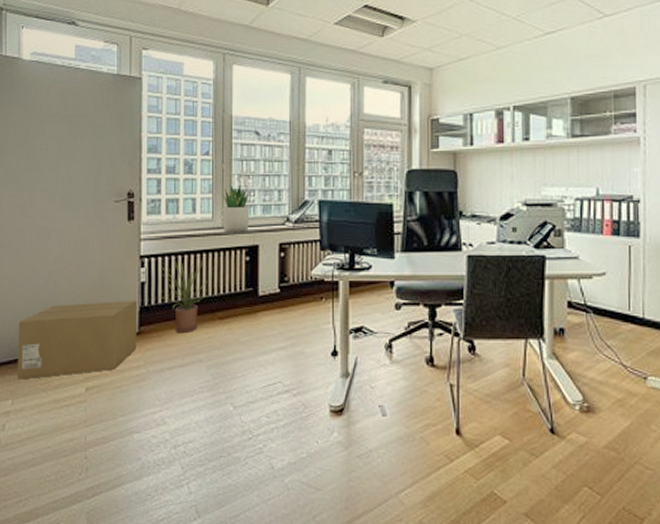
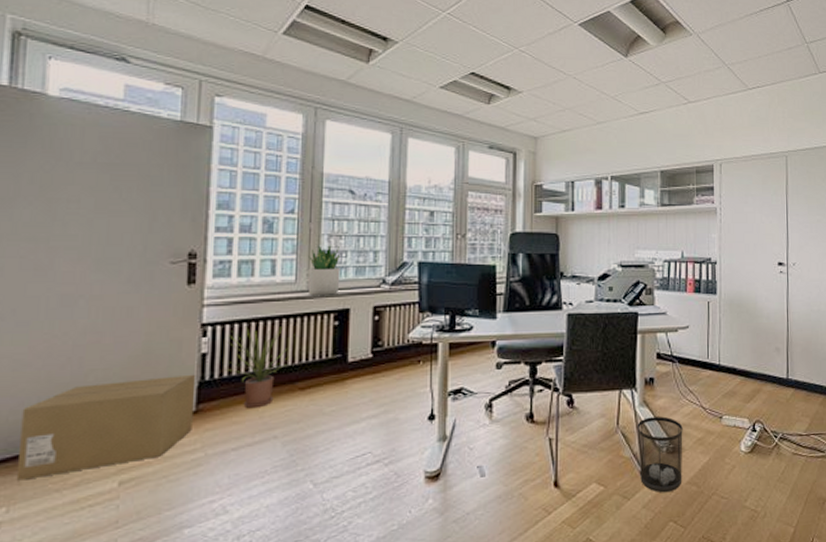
waste bin: none [546,371,599,455] -> present [637,416,683,493]

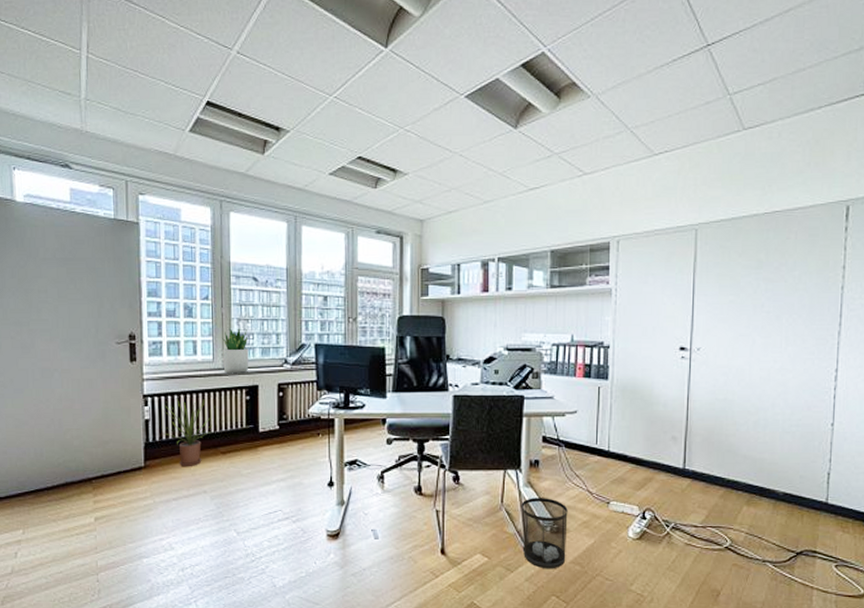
box: present [16,374,196,481] -> none [25,436,143,511]

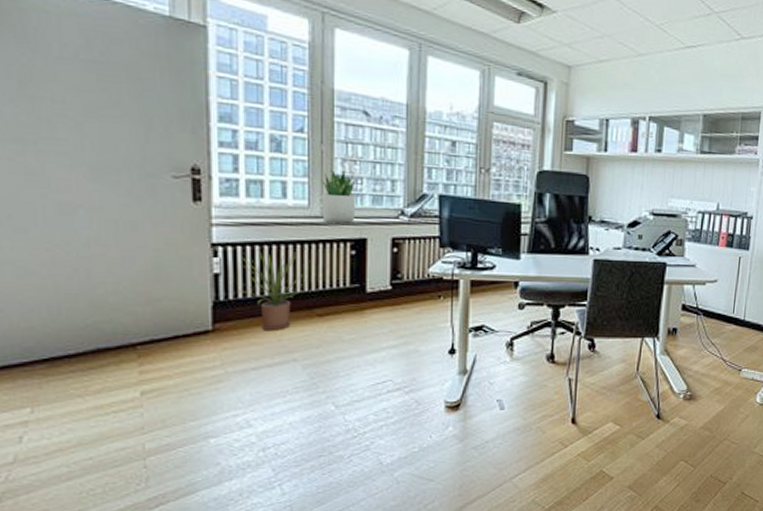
waste bin: present [521,498,568,569] -> none [656,365,702,435]

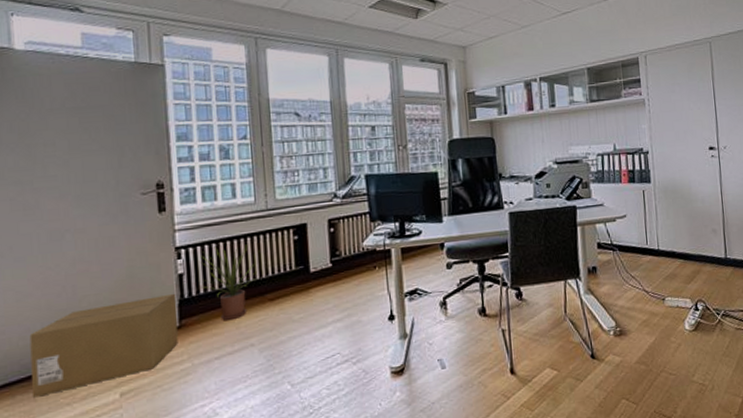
box: none [33,293,210,384] -> present [29,293,178,398]
planter: present [321,168,356,223] -> none [264,164,296,214]

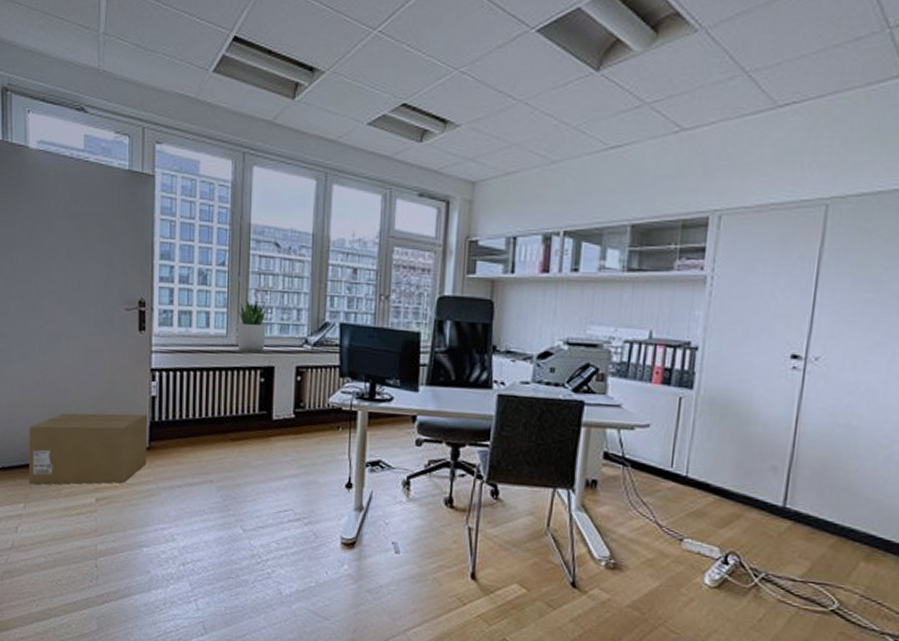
house plant: present [200,244,258,320] -> none [170,374,222,452]
planter: none [264,164,296,214] -> present [237,299,267,351]

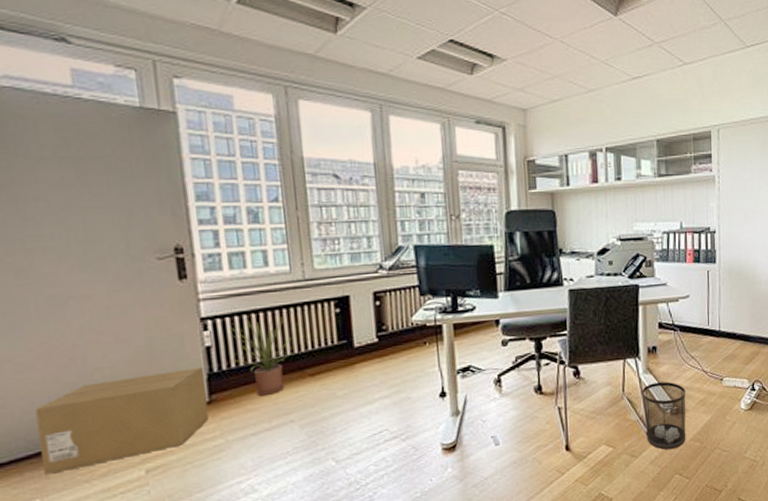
house plant: none [170,374,222,452] -> present [230,316,296,395]
planter: present [237,299,267,351] -> none [300,231,336,284]
waste bin: none [570,524,629,612] -> present [642,381,686,450]

